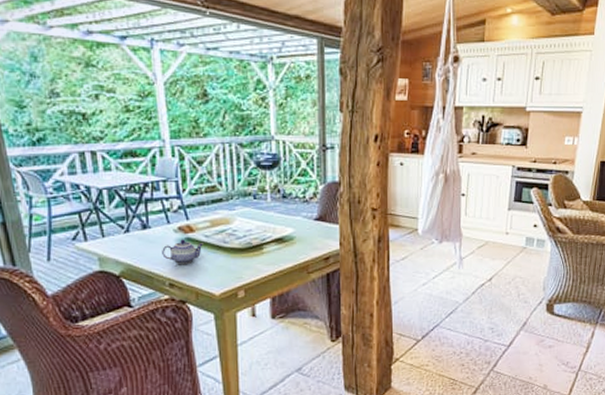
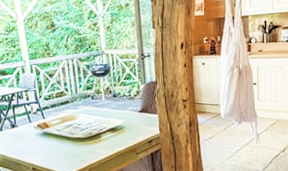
teapot: present [162,239,203,265] -> none [26,133,56,154]

